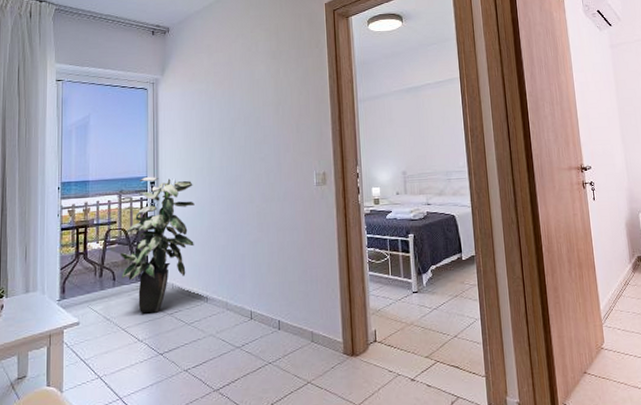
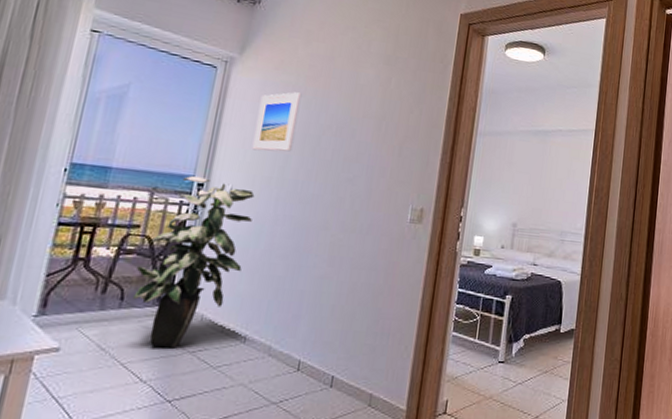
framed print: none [183,96,214,149] -> present [252,92,302,152]

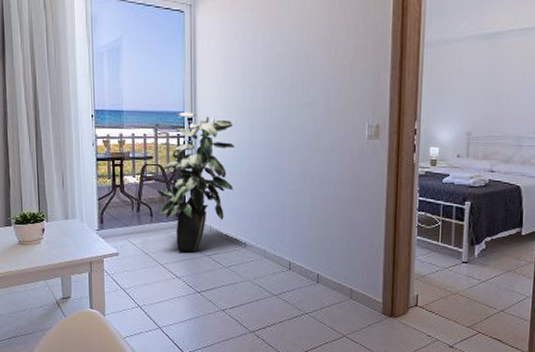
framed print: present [252,92,302,152] -> none [224,26,257,85]

